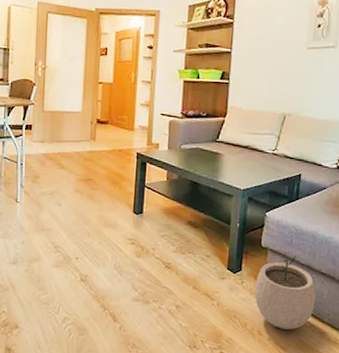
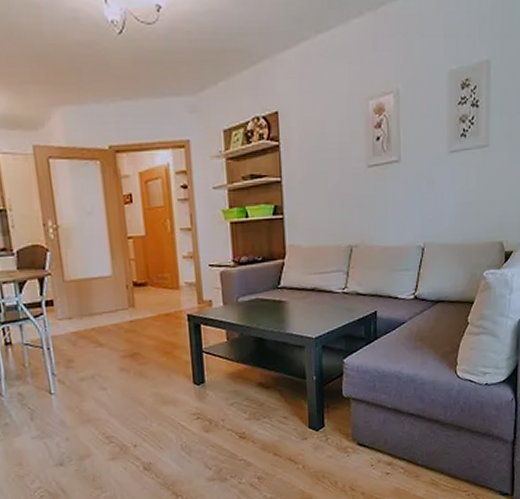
plant pot: present [254,251,316,330] -> none [341,398,407,480]

